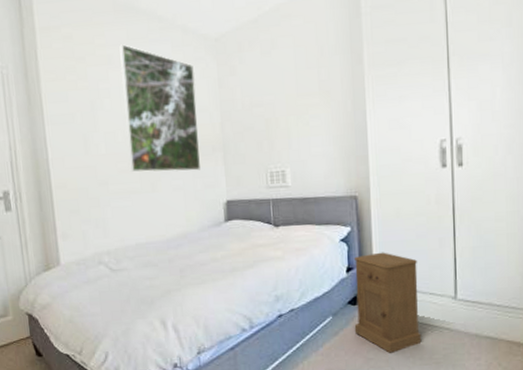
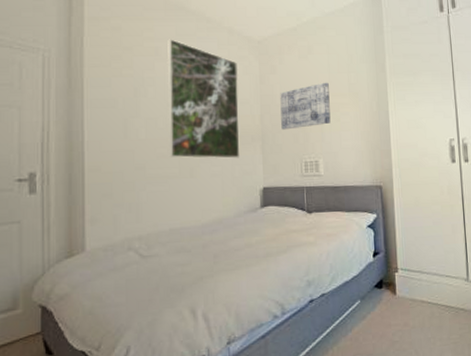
wall art: none [241,81,298,138] -> present [280,82,331,130]
nightstand: present [353,252,422,353] -> none [379,237,441,335]

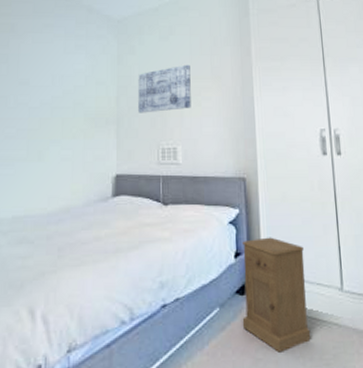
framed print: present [167,39,240,159] -> none [17,16,96,142]
nightstand: none [379,237,441,335] -> present [241,237,311,353]

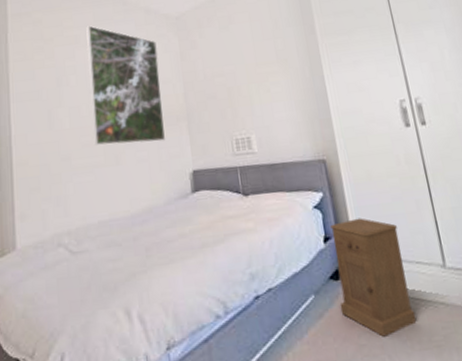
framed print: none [17,16,96,142] -> present [86,25,165,145]
wall art: present [138,64,191,113] -> none [203,51,260,107]

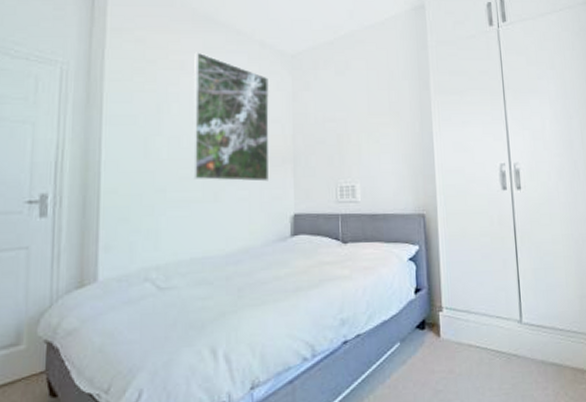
nightstand: present [329,218,417,337] -> none [421,272,490,384]

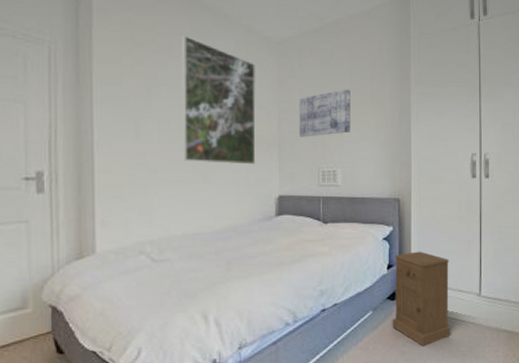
wall art: none [314,100,369,151] -> present [299,89,351,137]
nightstand: none [421,272,490,384] -> present [392,251,450,346]

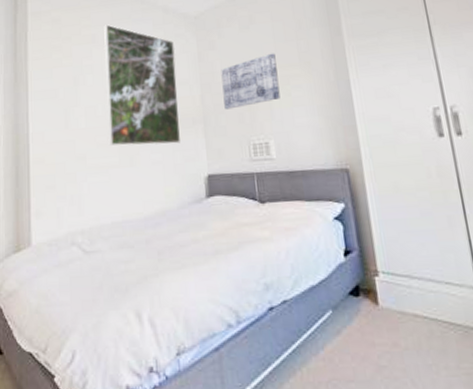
nightstand: present [392,251,450,346] -> none [350,232,444,359]

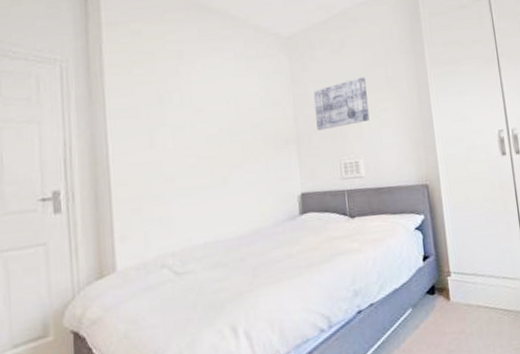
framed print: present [104,24,181,146] -> none [191,40,274,167]

